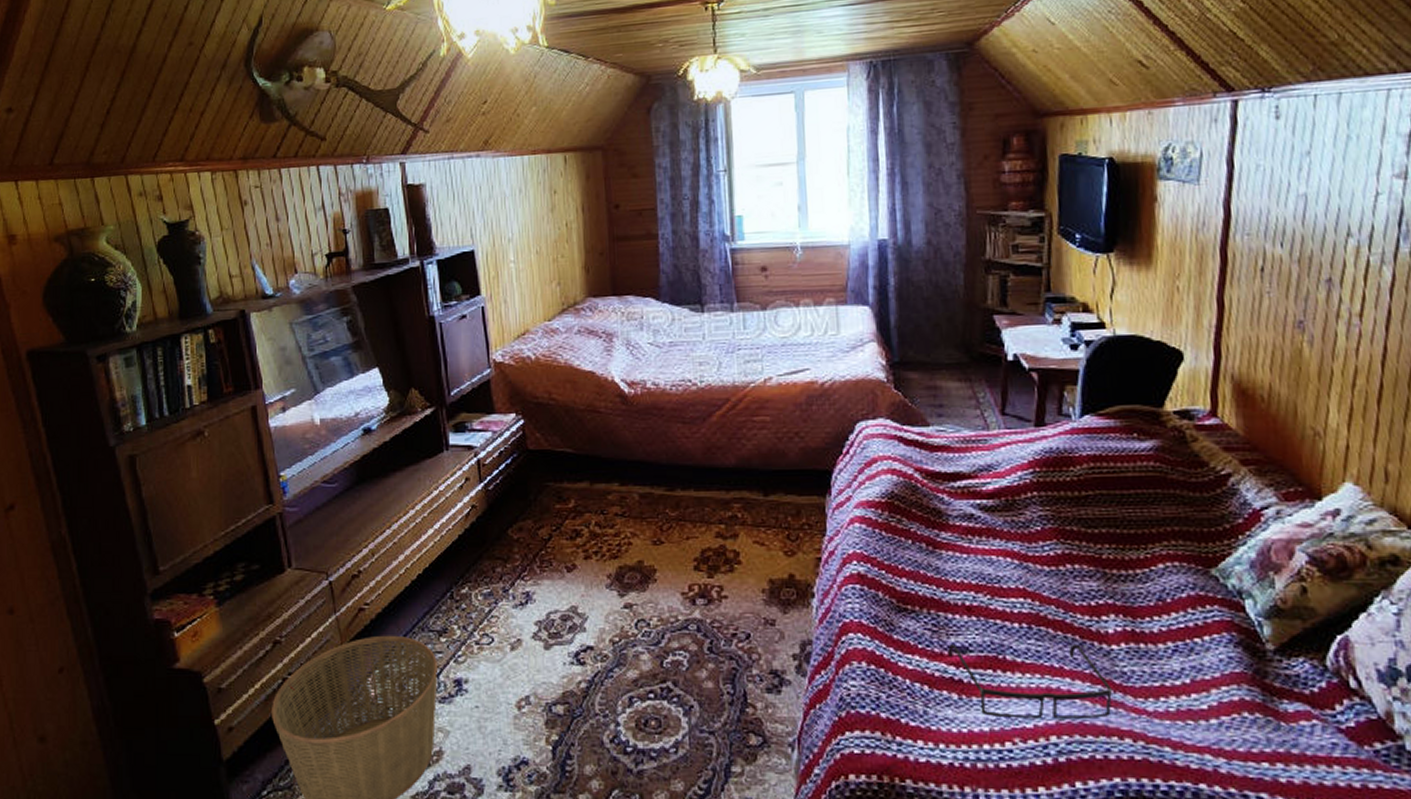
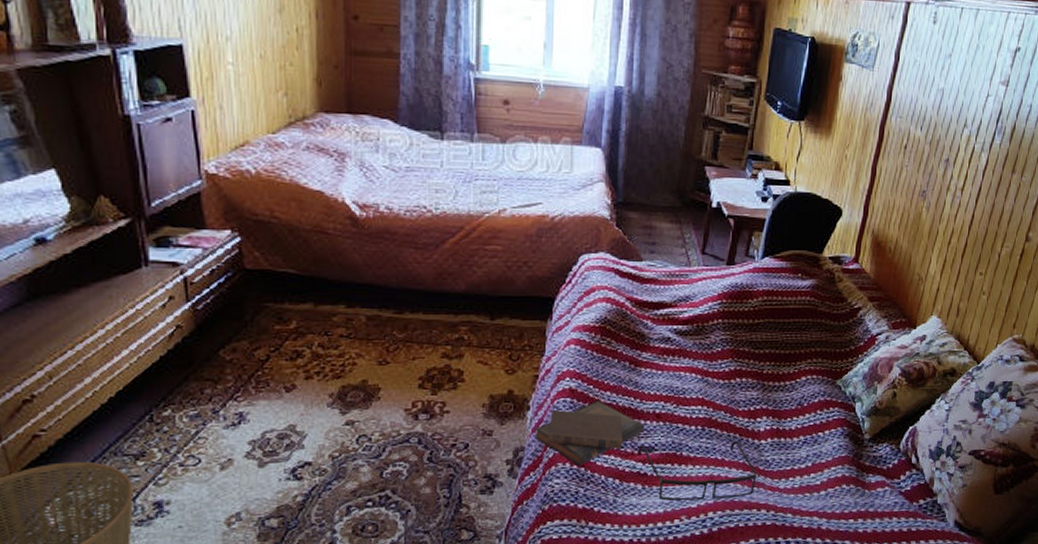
diary: none [822,588,953,665] -> present [534,400,644,465]

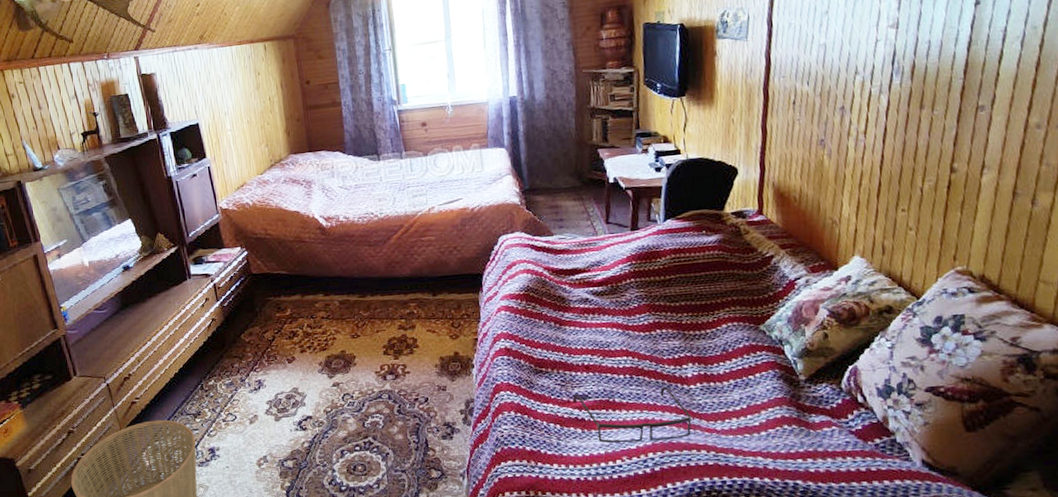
diary: present [534,400,644,465] -> none [480,356,576,413]

